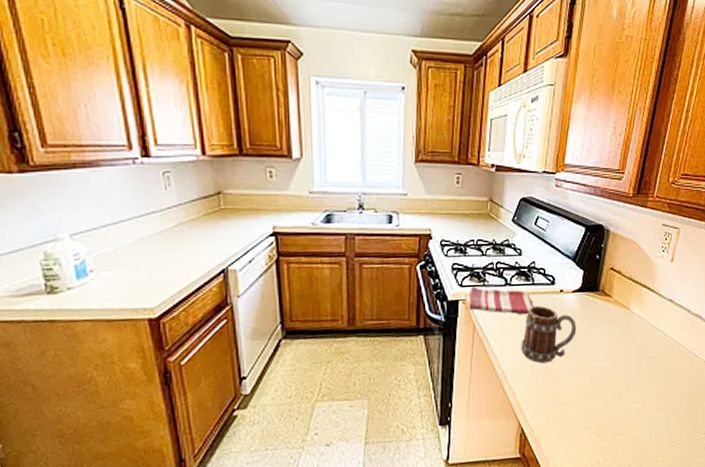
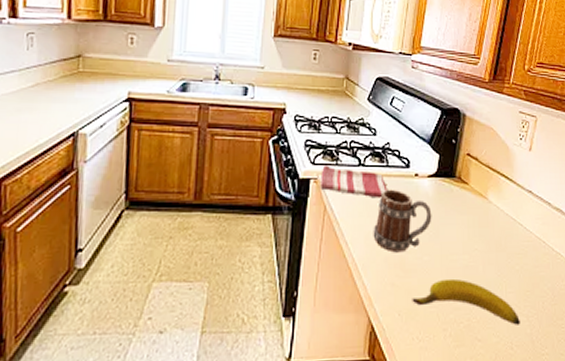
banana: none [558,383,658,420] -> present [412,278,520,325]

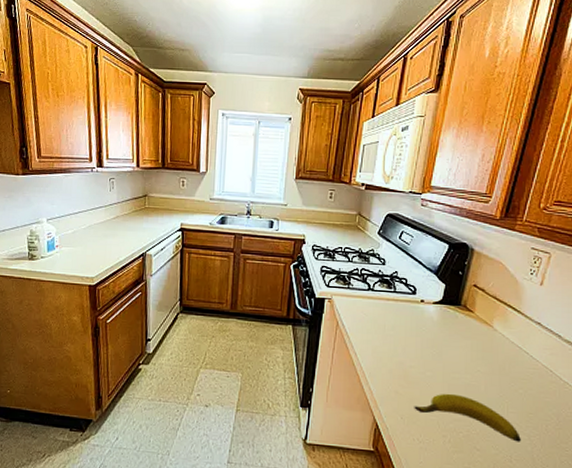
dish towel: present [320,165,387,198] -> none [334,288,394,319]
mug: present [373,189,432,253] -> none [379,311,436,367]

